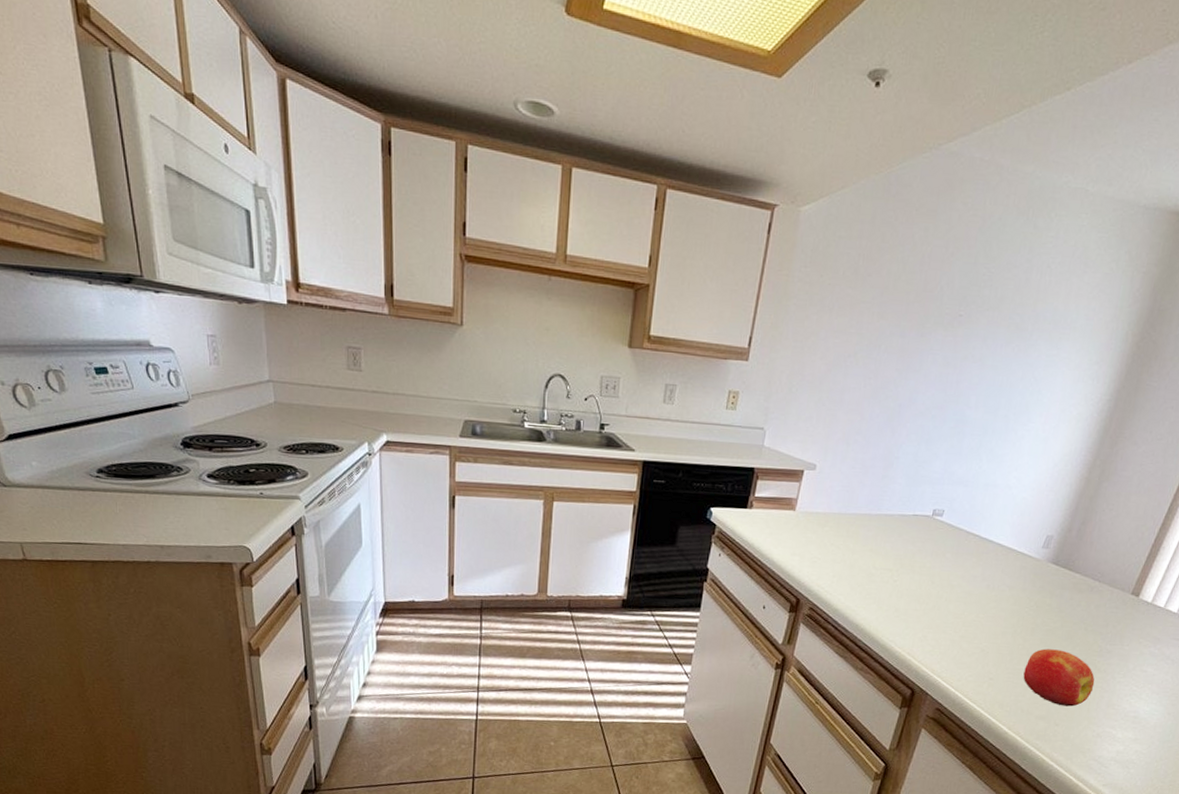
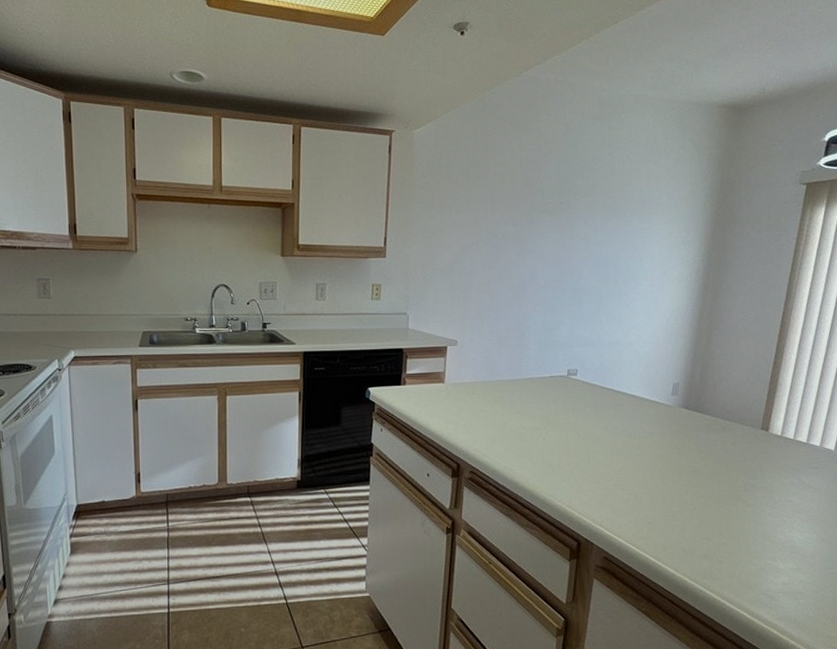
apple: present [1023,648,1095,707] -> none [678,488,747,543]

